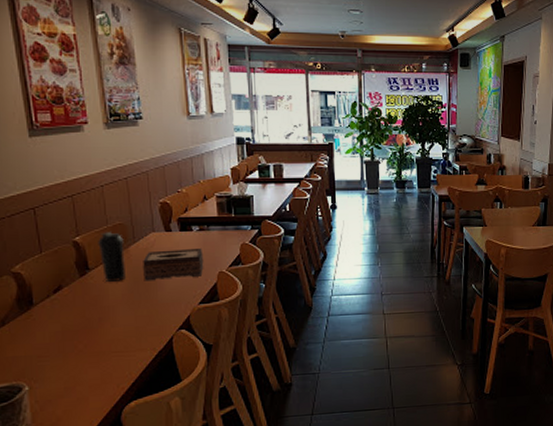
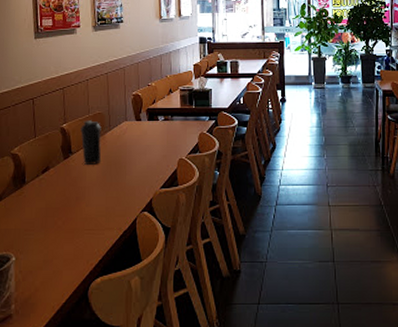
tissue box: present [143,247,204,281] -> none [115,136,167,166]

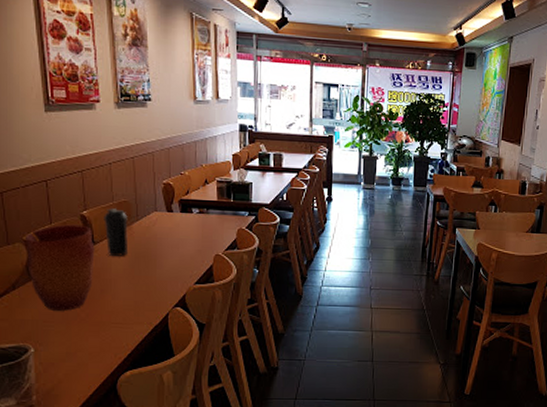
vase: none [13,137,72,219] -> present [26,224,95,311]

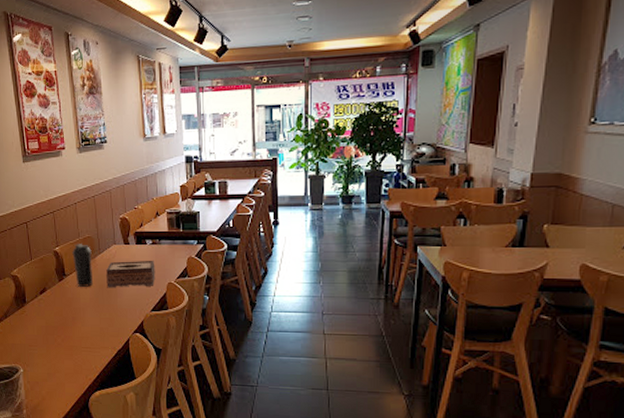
vase: present [26,224,95,311] -> none [13,260,66,336]
tissue box: none [144,229,202,259] -> present [106,260,156,288]

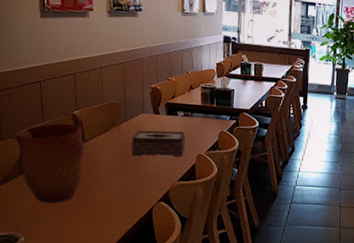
vase: none [13,260,66,336] -> present [19,123,85,203]
water bottle: present [72,244,93,287] -> none [94,109,117,154]

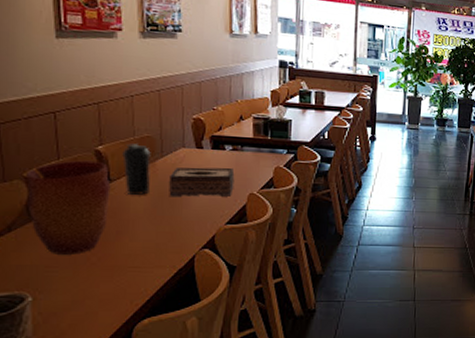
water bottle: none [94,109,117,154] -> present [122,143,151,195]

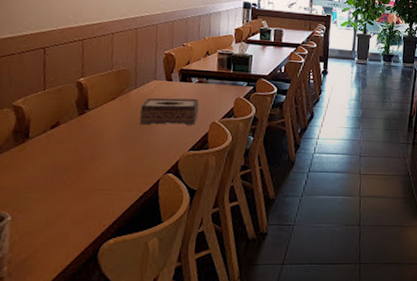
vase: present [26,160,111,255] -> none [14,91,89,177]
water bottle: present [122,143,151,195] -> none [100,76,126,123]

